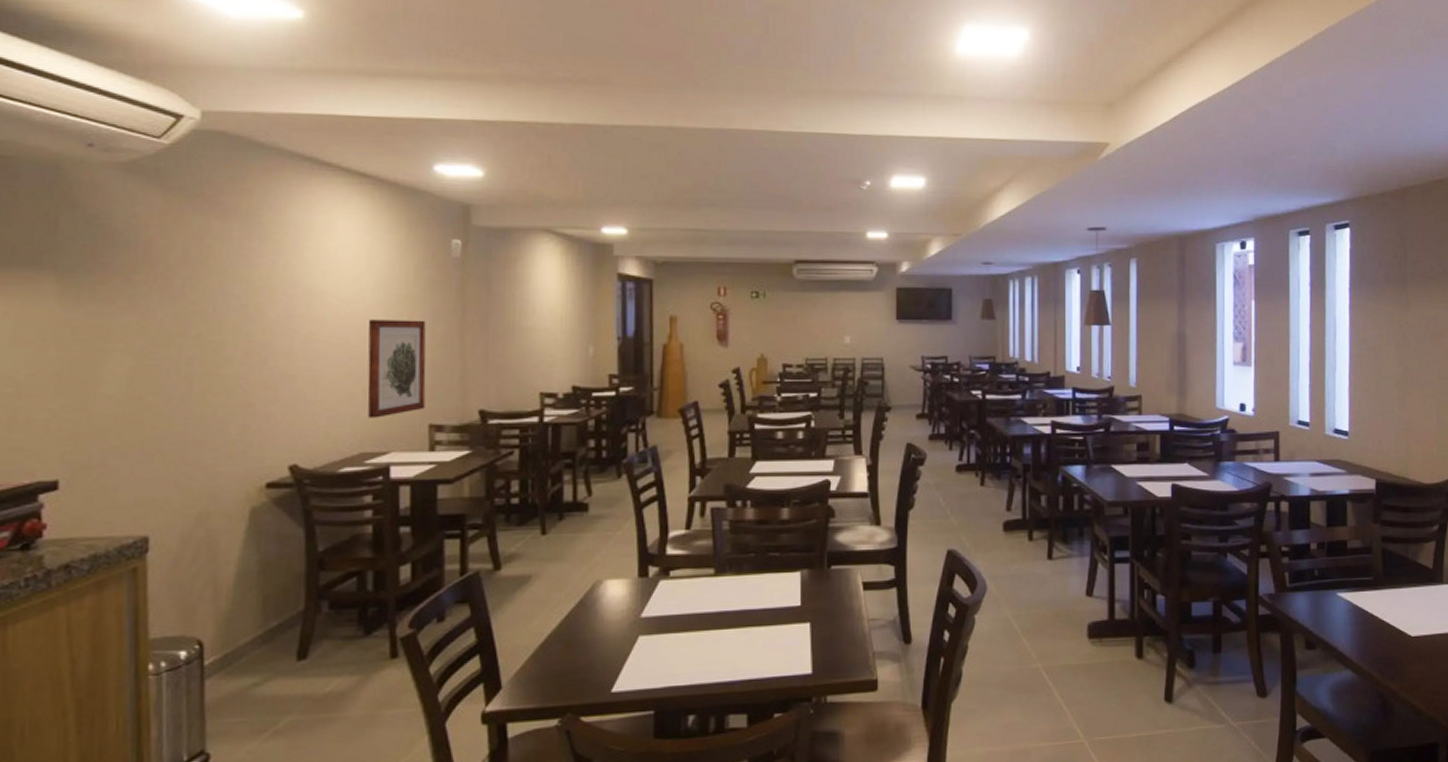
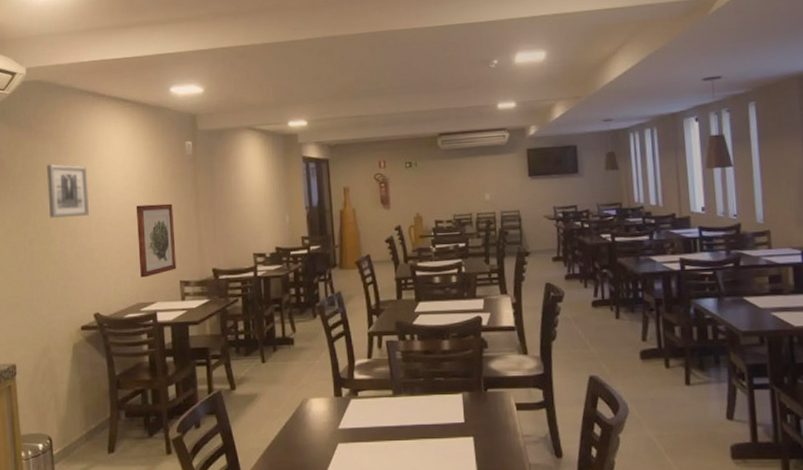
wall art: none [223,251,294,330] -> present [47,163,90,219]

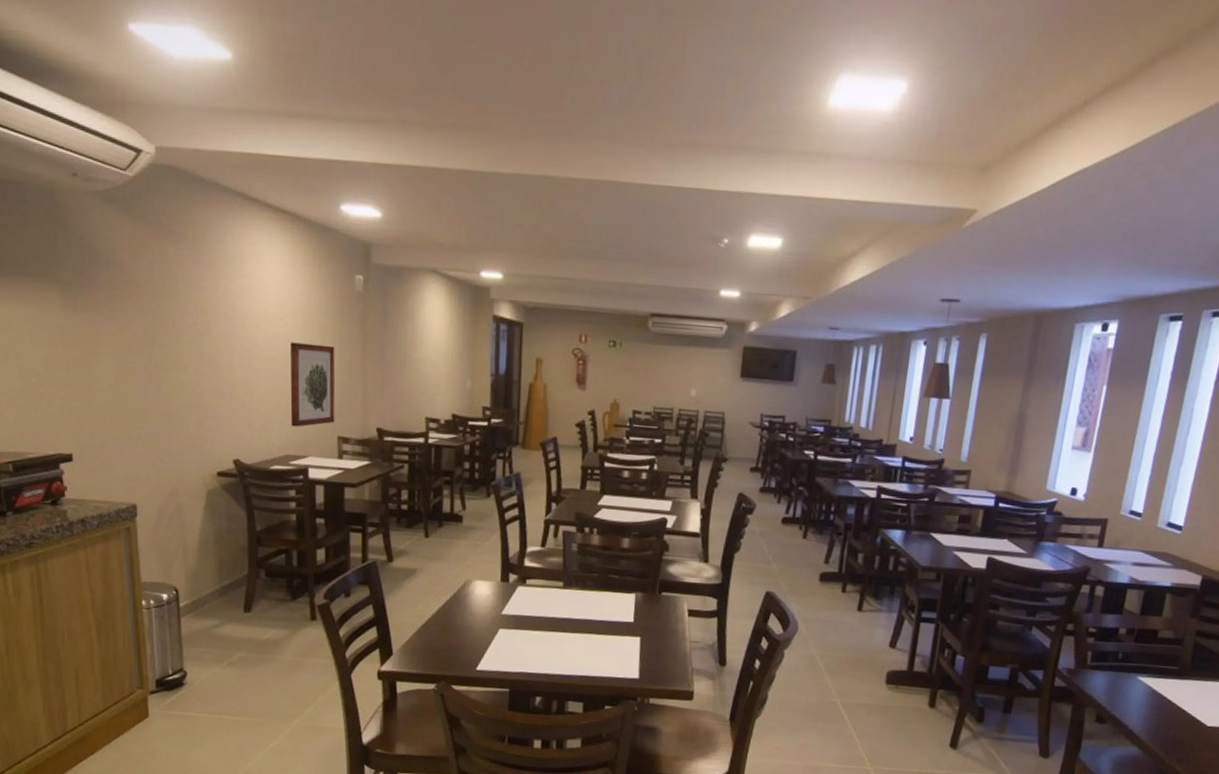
wall art: present [47,163,90,219] -> none [180,274,233,345]

